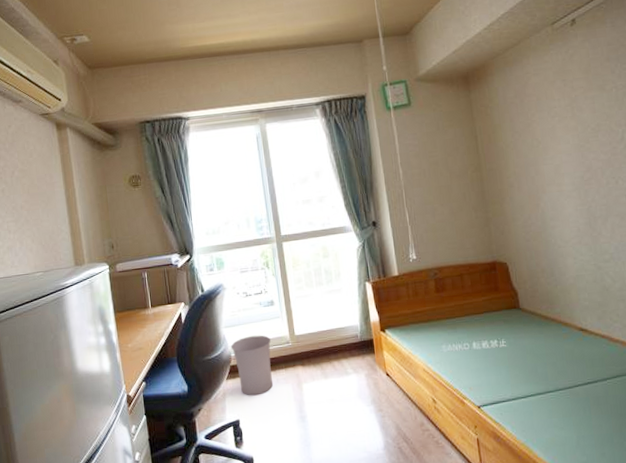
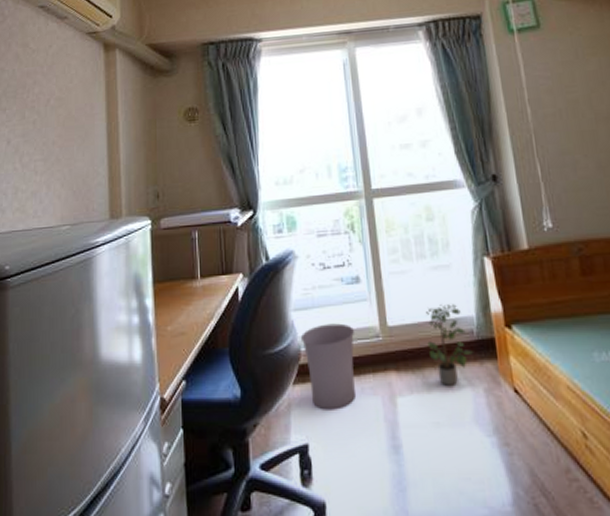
potted plant: none [323,317,358,374] -> present [426,304,474,386]

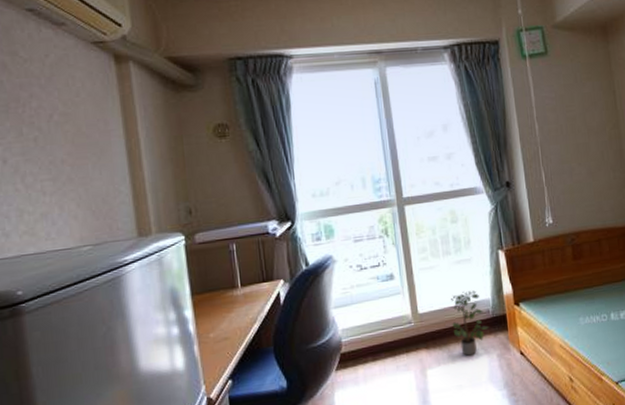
waste bin: present [301,323,356,410] -> none [342,315,392,388]

